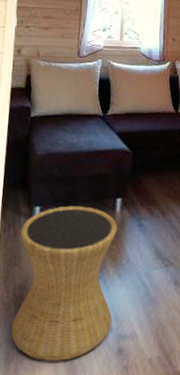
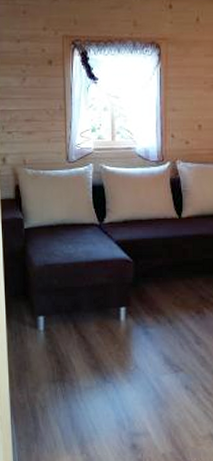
side table: present [11,206,117,361] -> none [27,315,124,453]

